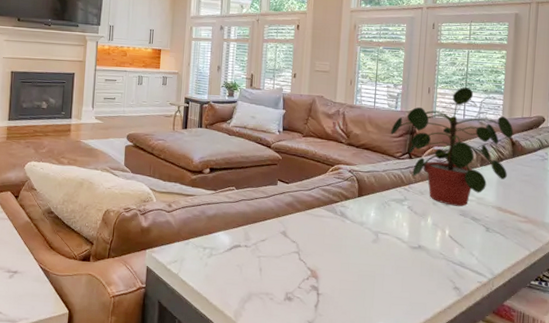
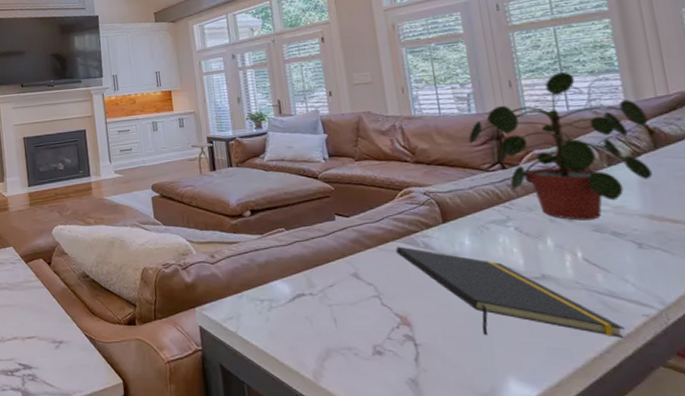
notepad: none [319,212,464,298] -> present [395,246,625,338]

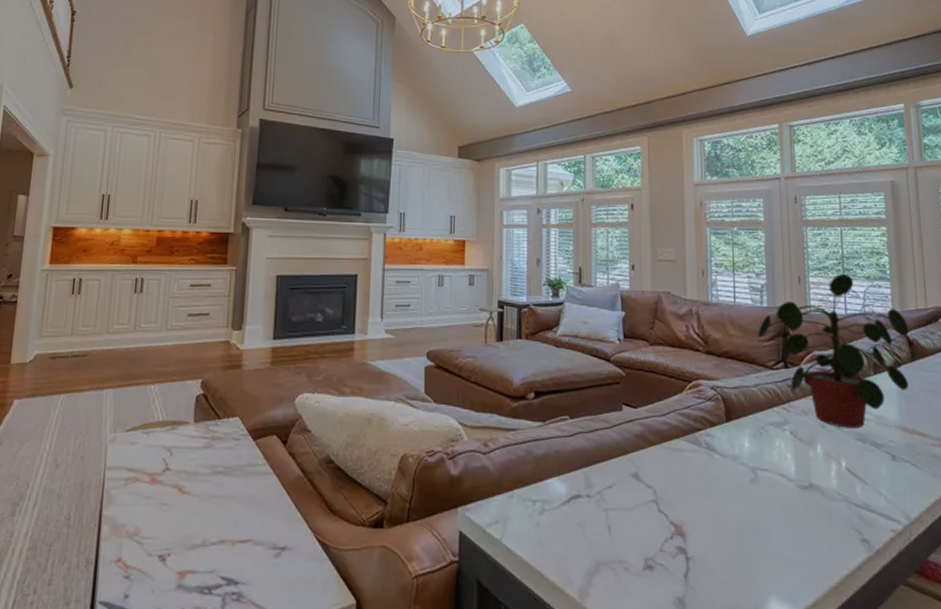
notepad: present [395,246,625,338] -> none [678,445,875,554]

